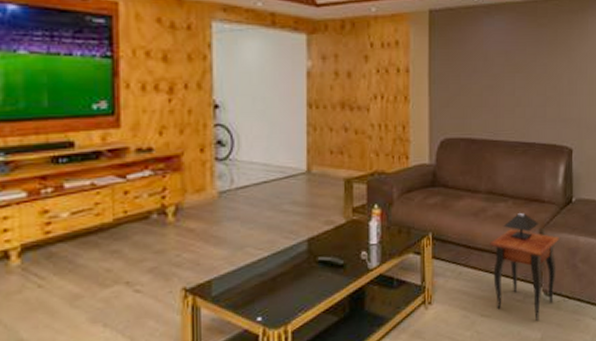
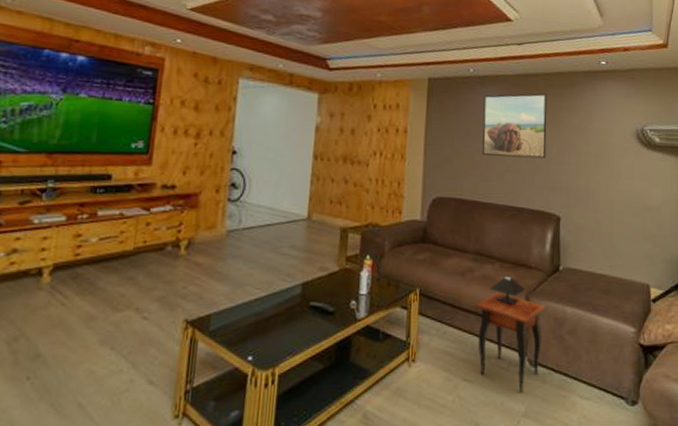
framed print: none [490,20,558,91] -> present [482,93,547,159]

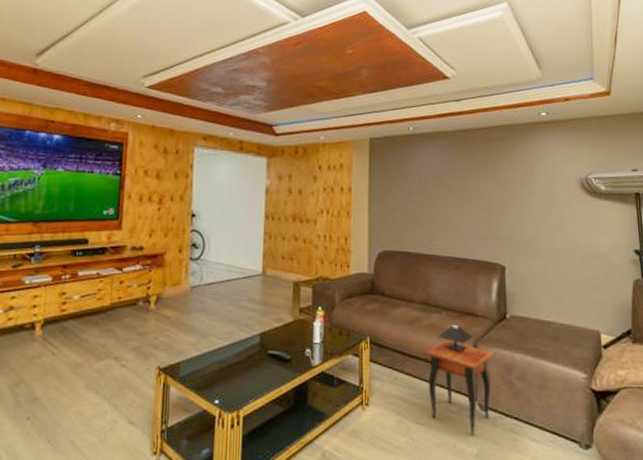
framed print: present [482,93,547,159] -> none [424,147,488,211]

